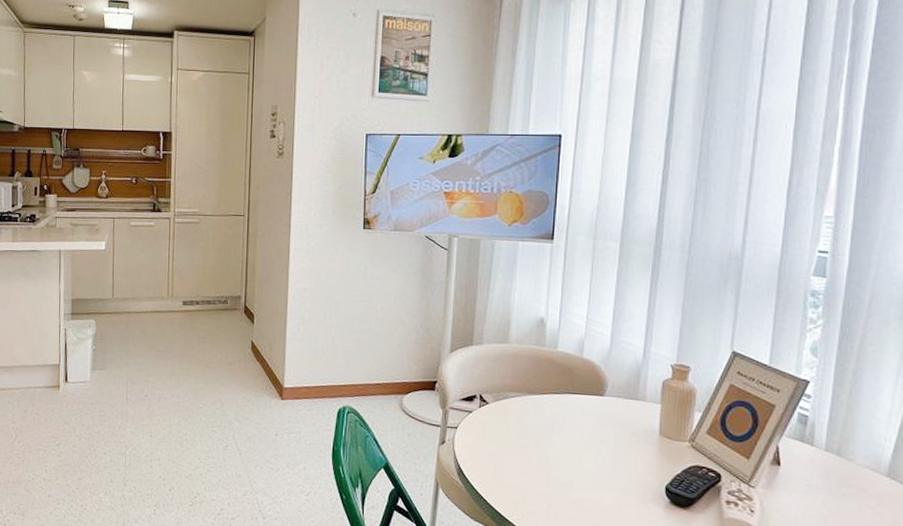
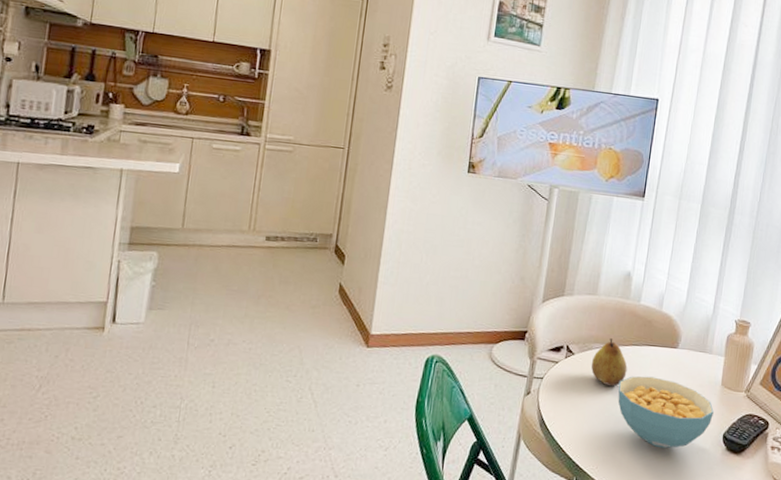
fruit: none [507,387,548,435] -> present [591,338,628,386]
cereal bowl: none [539,425,652,501] -> present [617,376,714,449]

